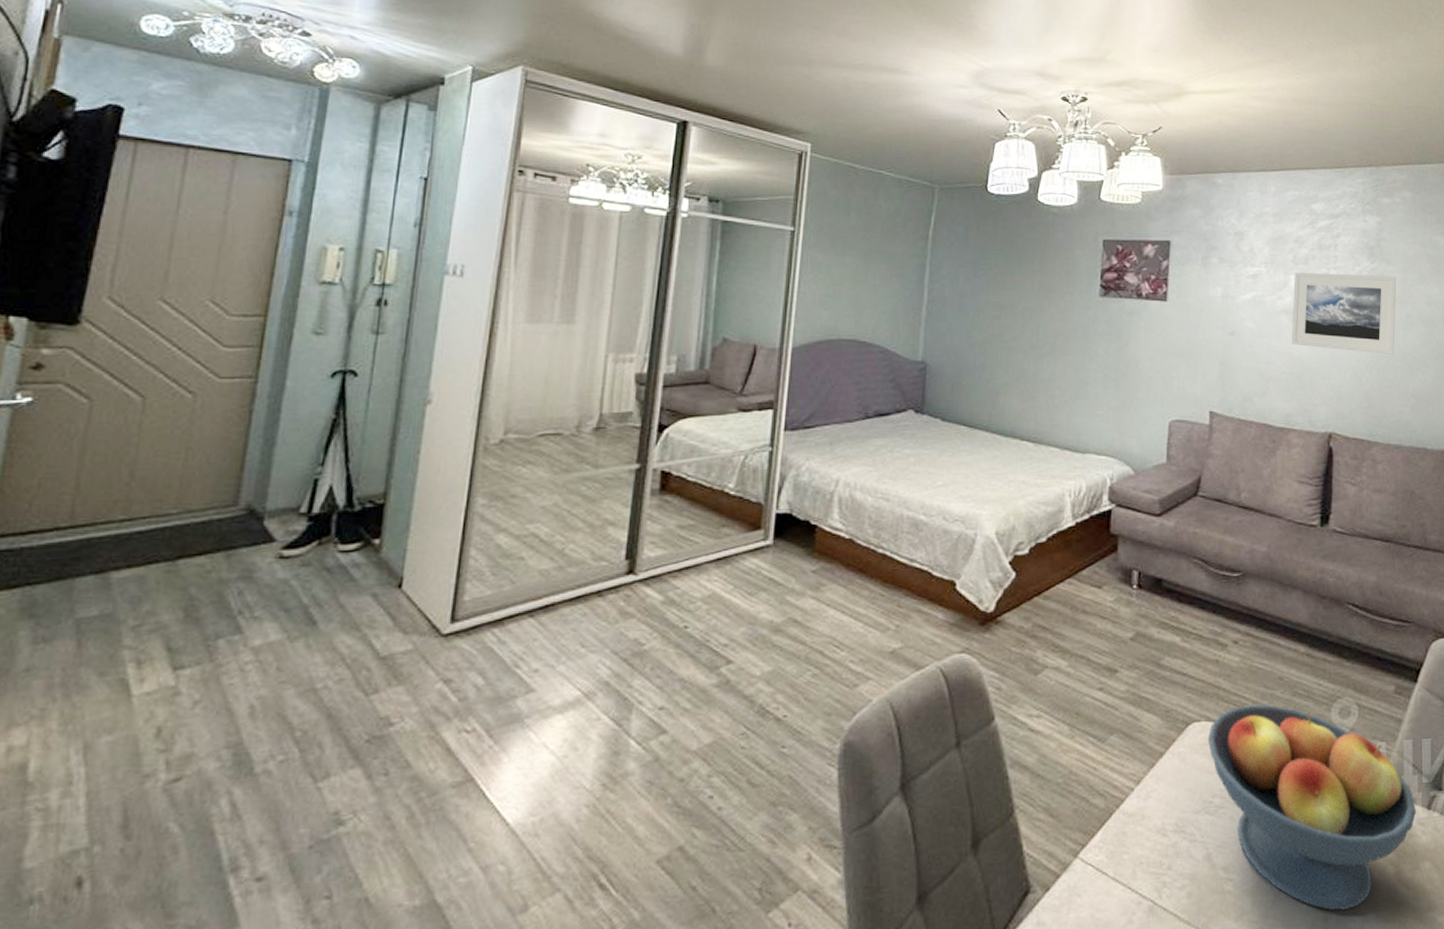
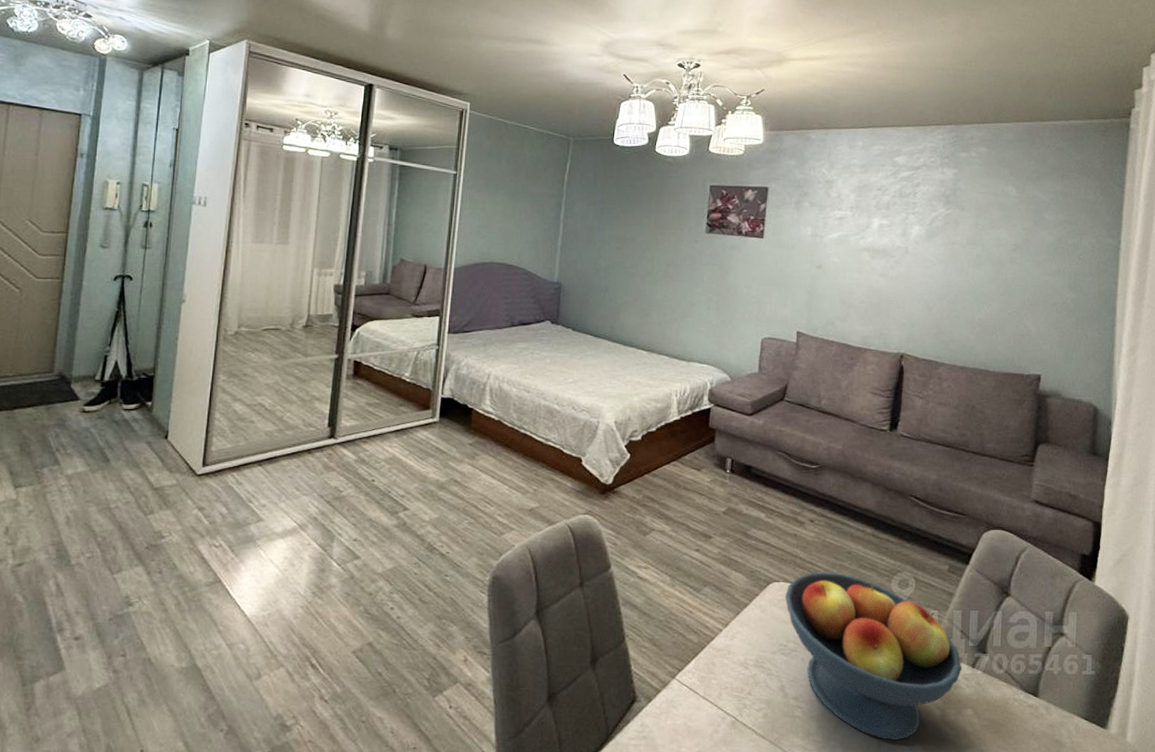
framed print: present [1291,272,1397,354] -> none [871,216,970,289]

